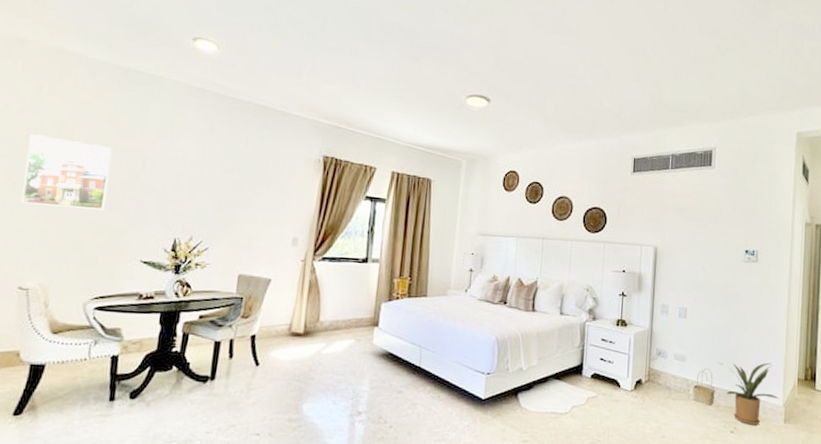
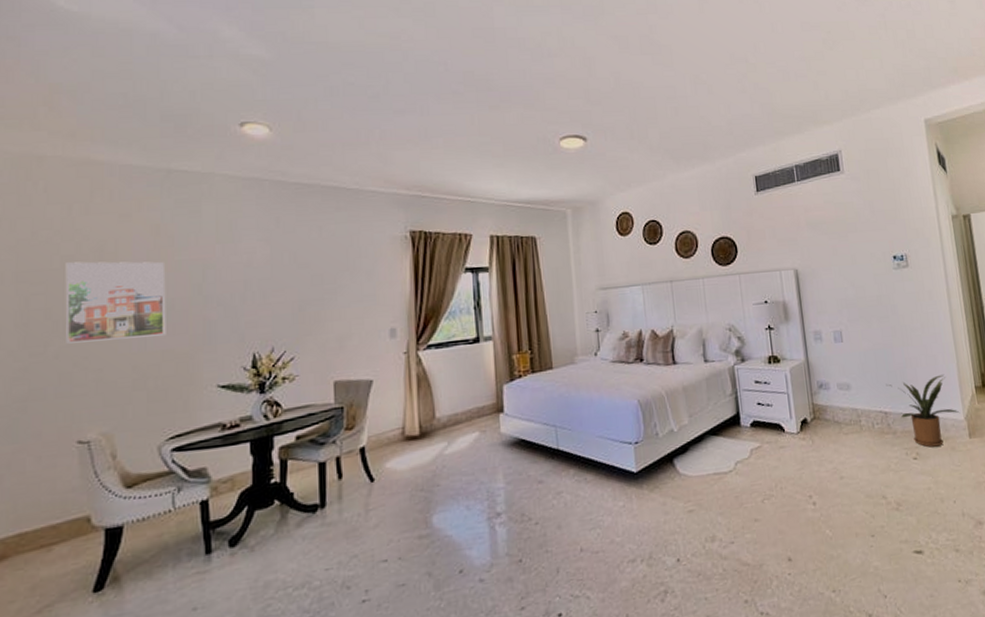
basket: present [692,367,715,405] -> none [864,392,890,434]

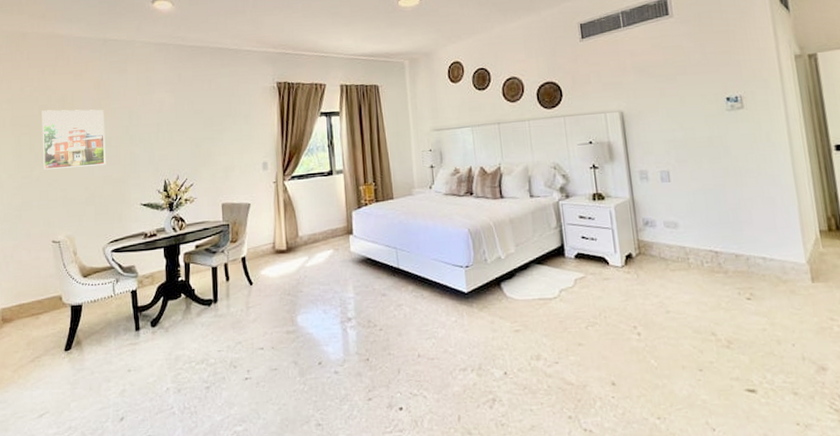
house plant: present [886,374,959,448] -> none [716,216,800,289]

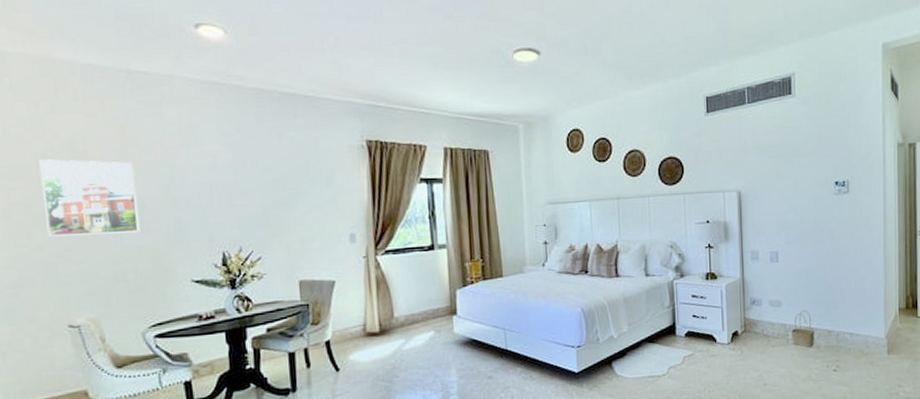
basket: none [692,231,721,272] -> present [791,309,815,347]

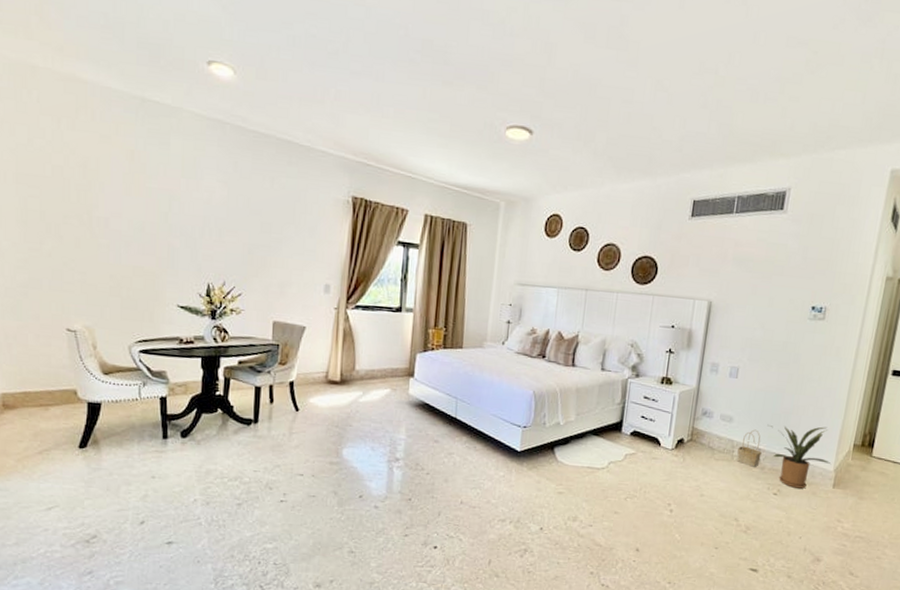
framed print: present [39,159,140,237] -> none [56,172,138,253]
house plant: none [815,295,881,361] -> present [767,424,830,489]

